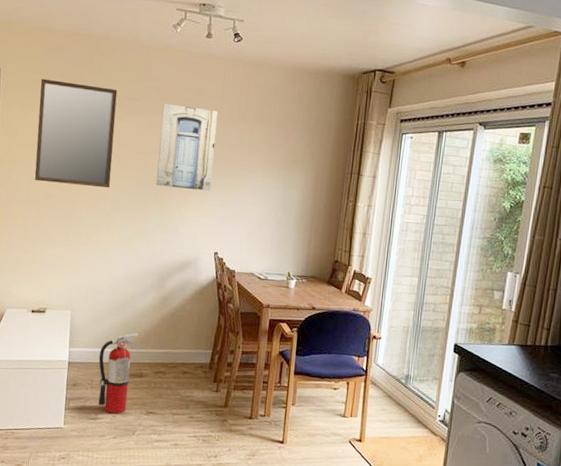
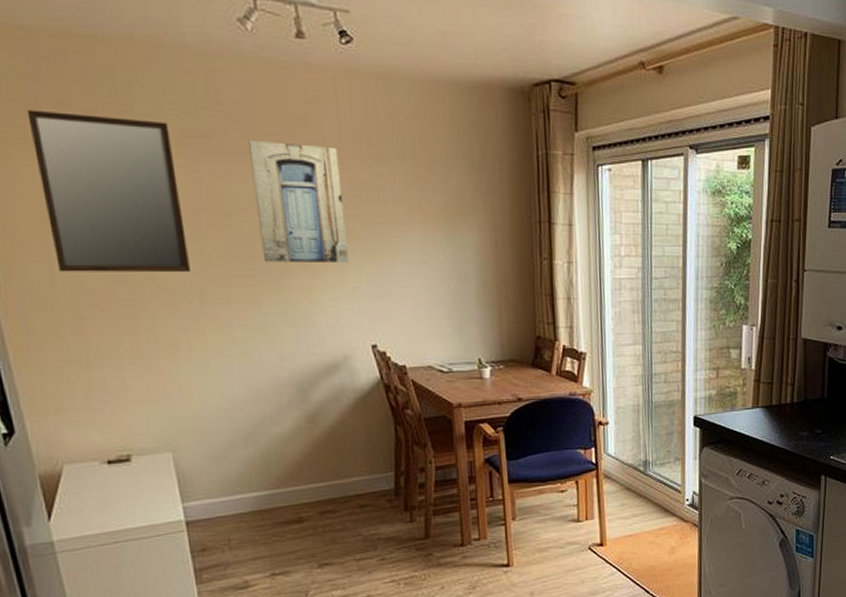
fire extinguisher: present [98,332,140,414] -> none [230,466,290,577]

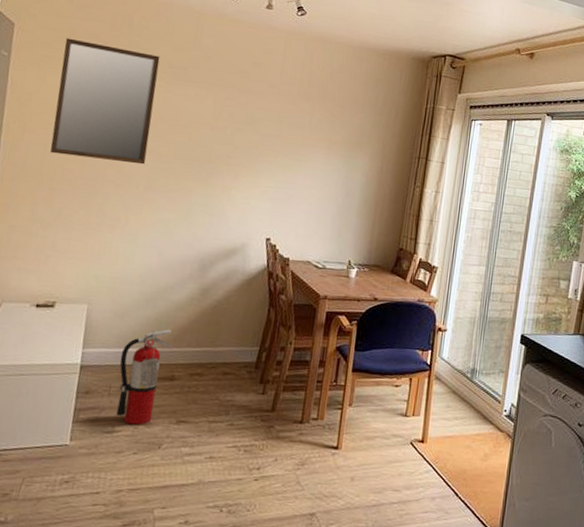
fire extinguisher: none [230,466,290,577] -> present [116,329,172,425]
wall art: present [248,141,349,264] -> none [201,75,277,172]

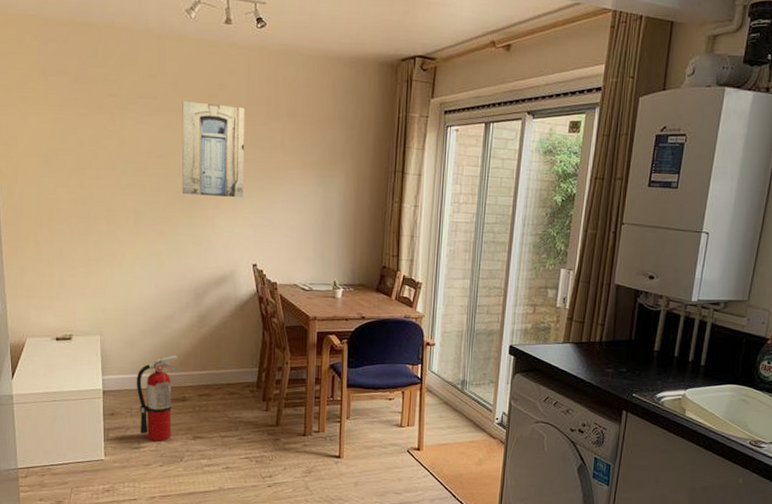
home mirror: present [50,38,160,165] -> none [38,76,130,200]
wall art: none [201,75,277,172] -> present [182,101,246,198]

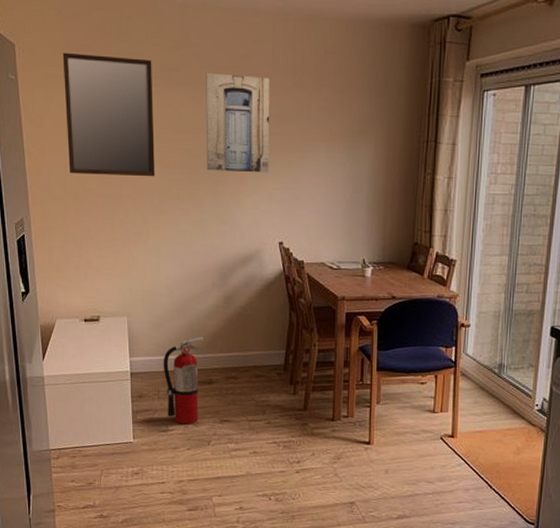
home mirror: none [38,76,130,200] -> present [62,52,155,177]

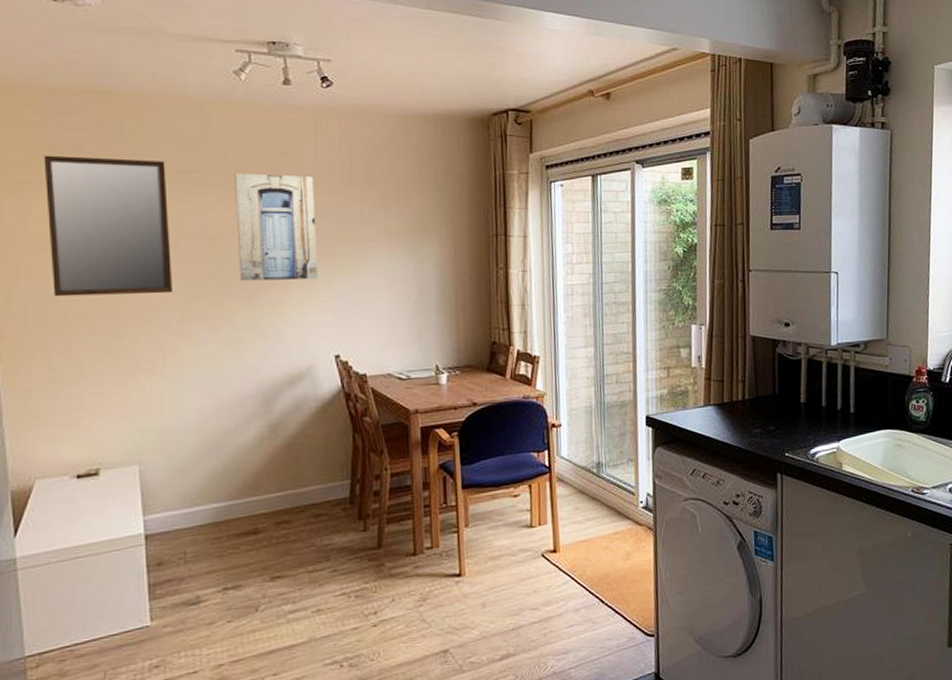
fire extinguisher: present [163,336,206,425] -> none [190,477,248,591]

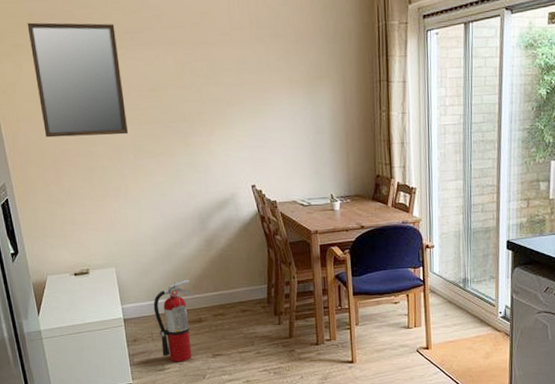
fire extinguisher: none [190,477,248,591] -> present [153,279,193,362]
wall art: present [235,173,318,281] -> none [167,32,236,124]

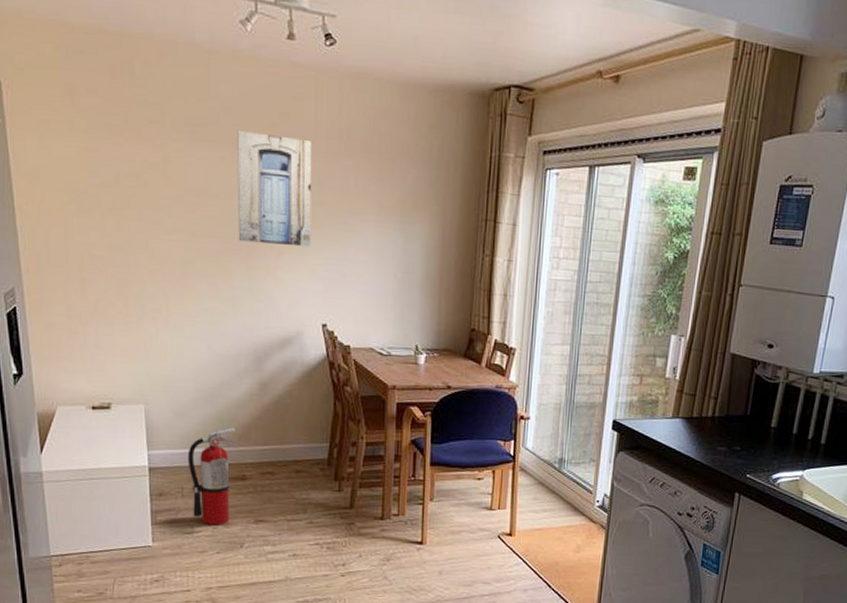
home mirror: present [27,22,128,138] -> none [62,95,177,246]
wall art: none [167,32,236,124] -> present [237,131,312,247]

